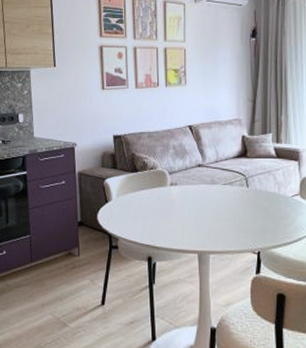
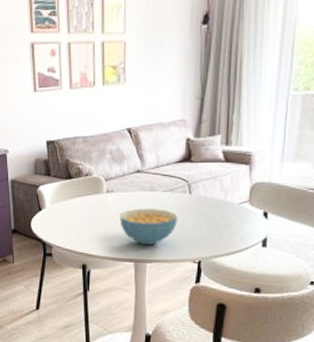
cereal bowl: none [183,200,237,236] -> present [120,208,178,245]

